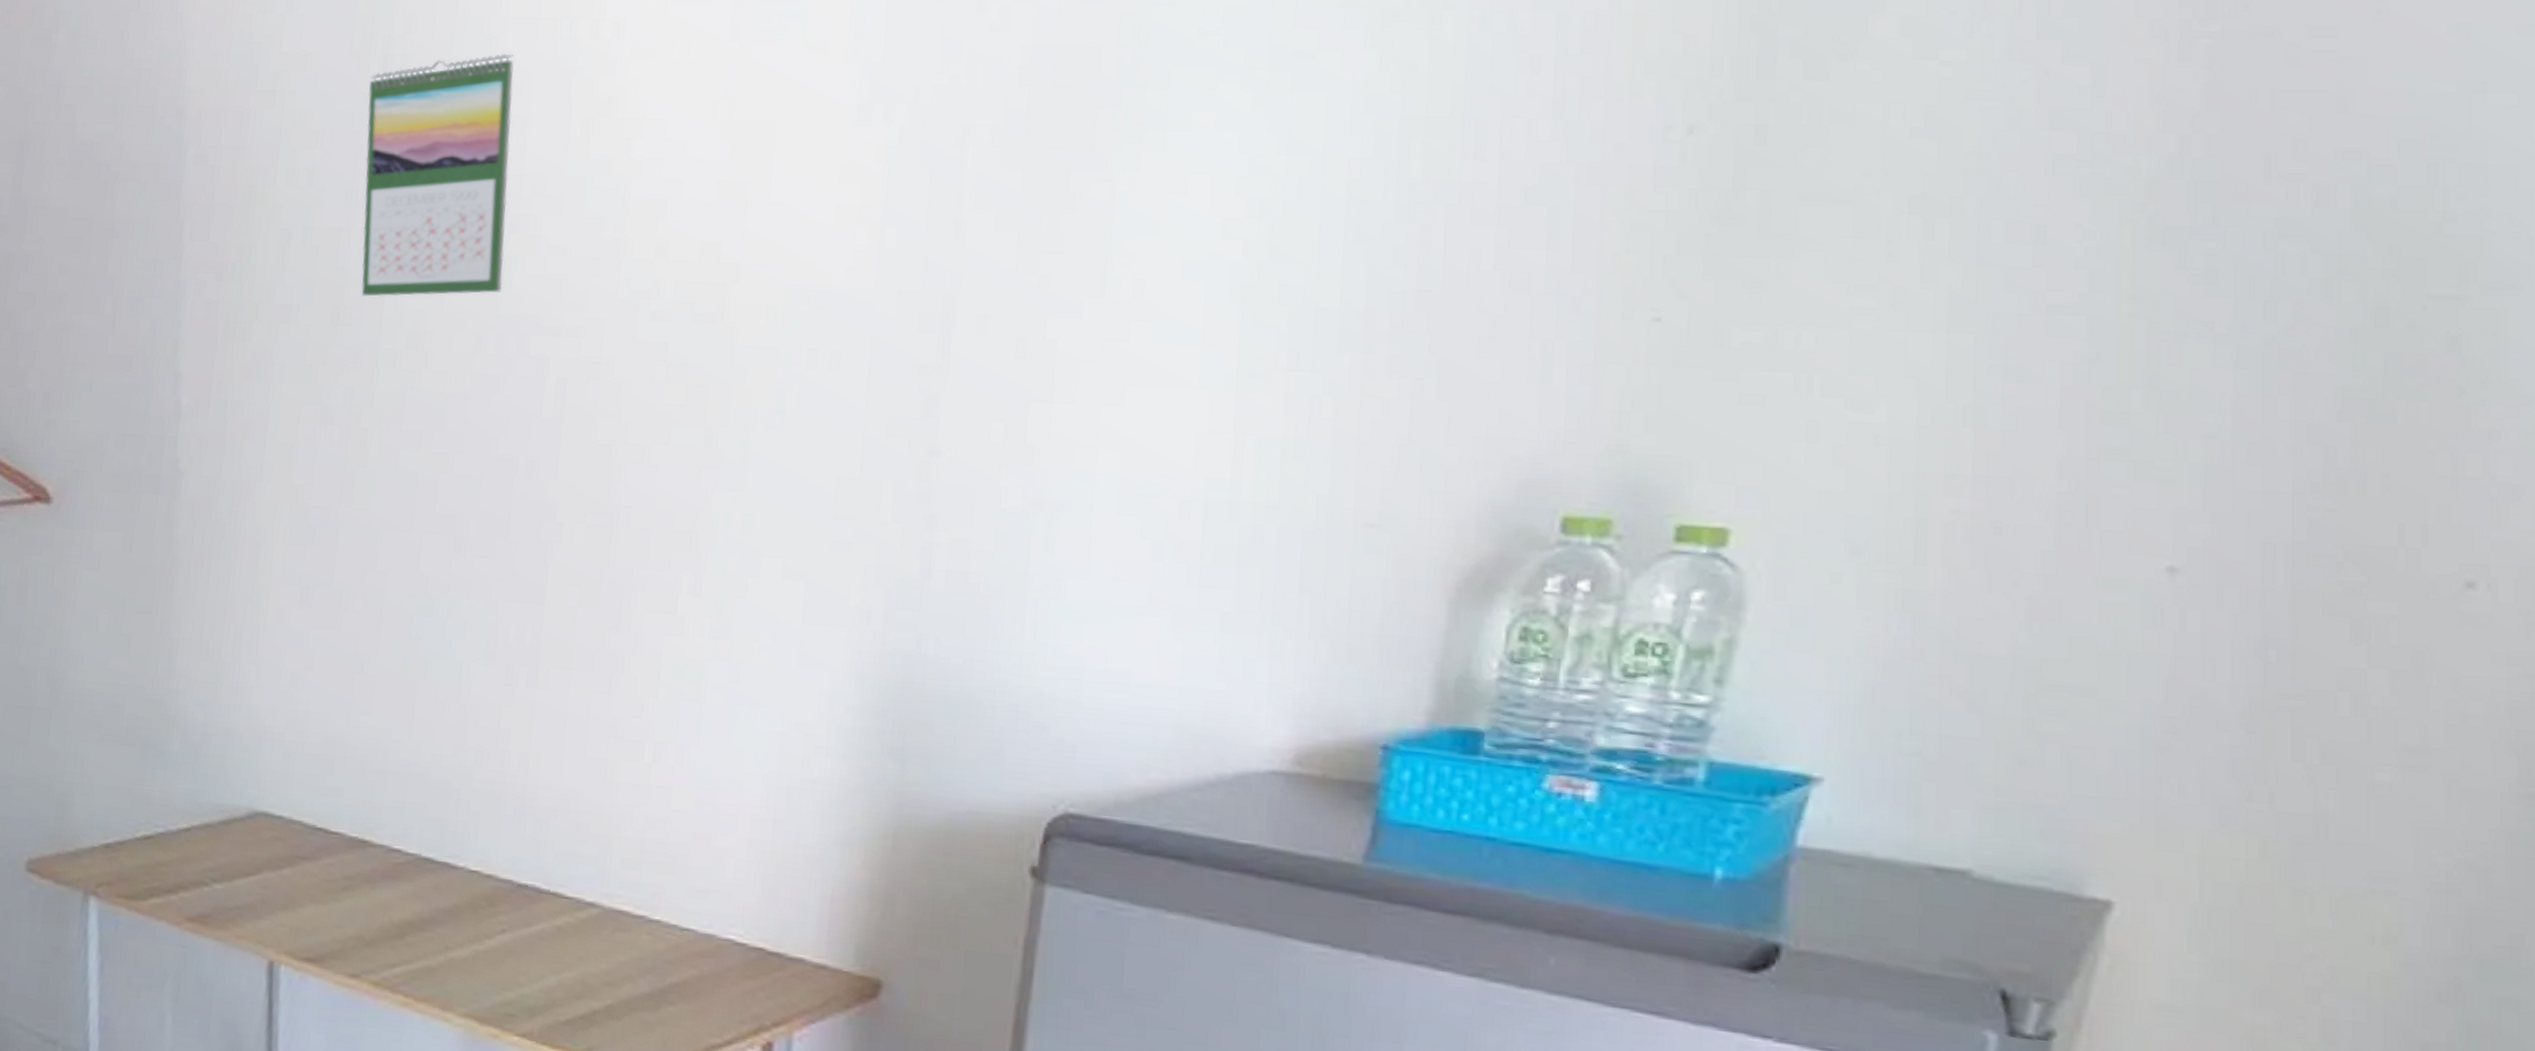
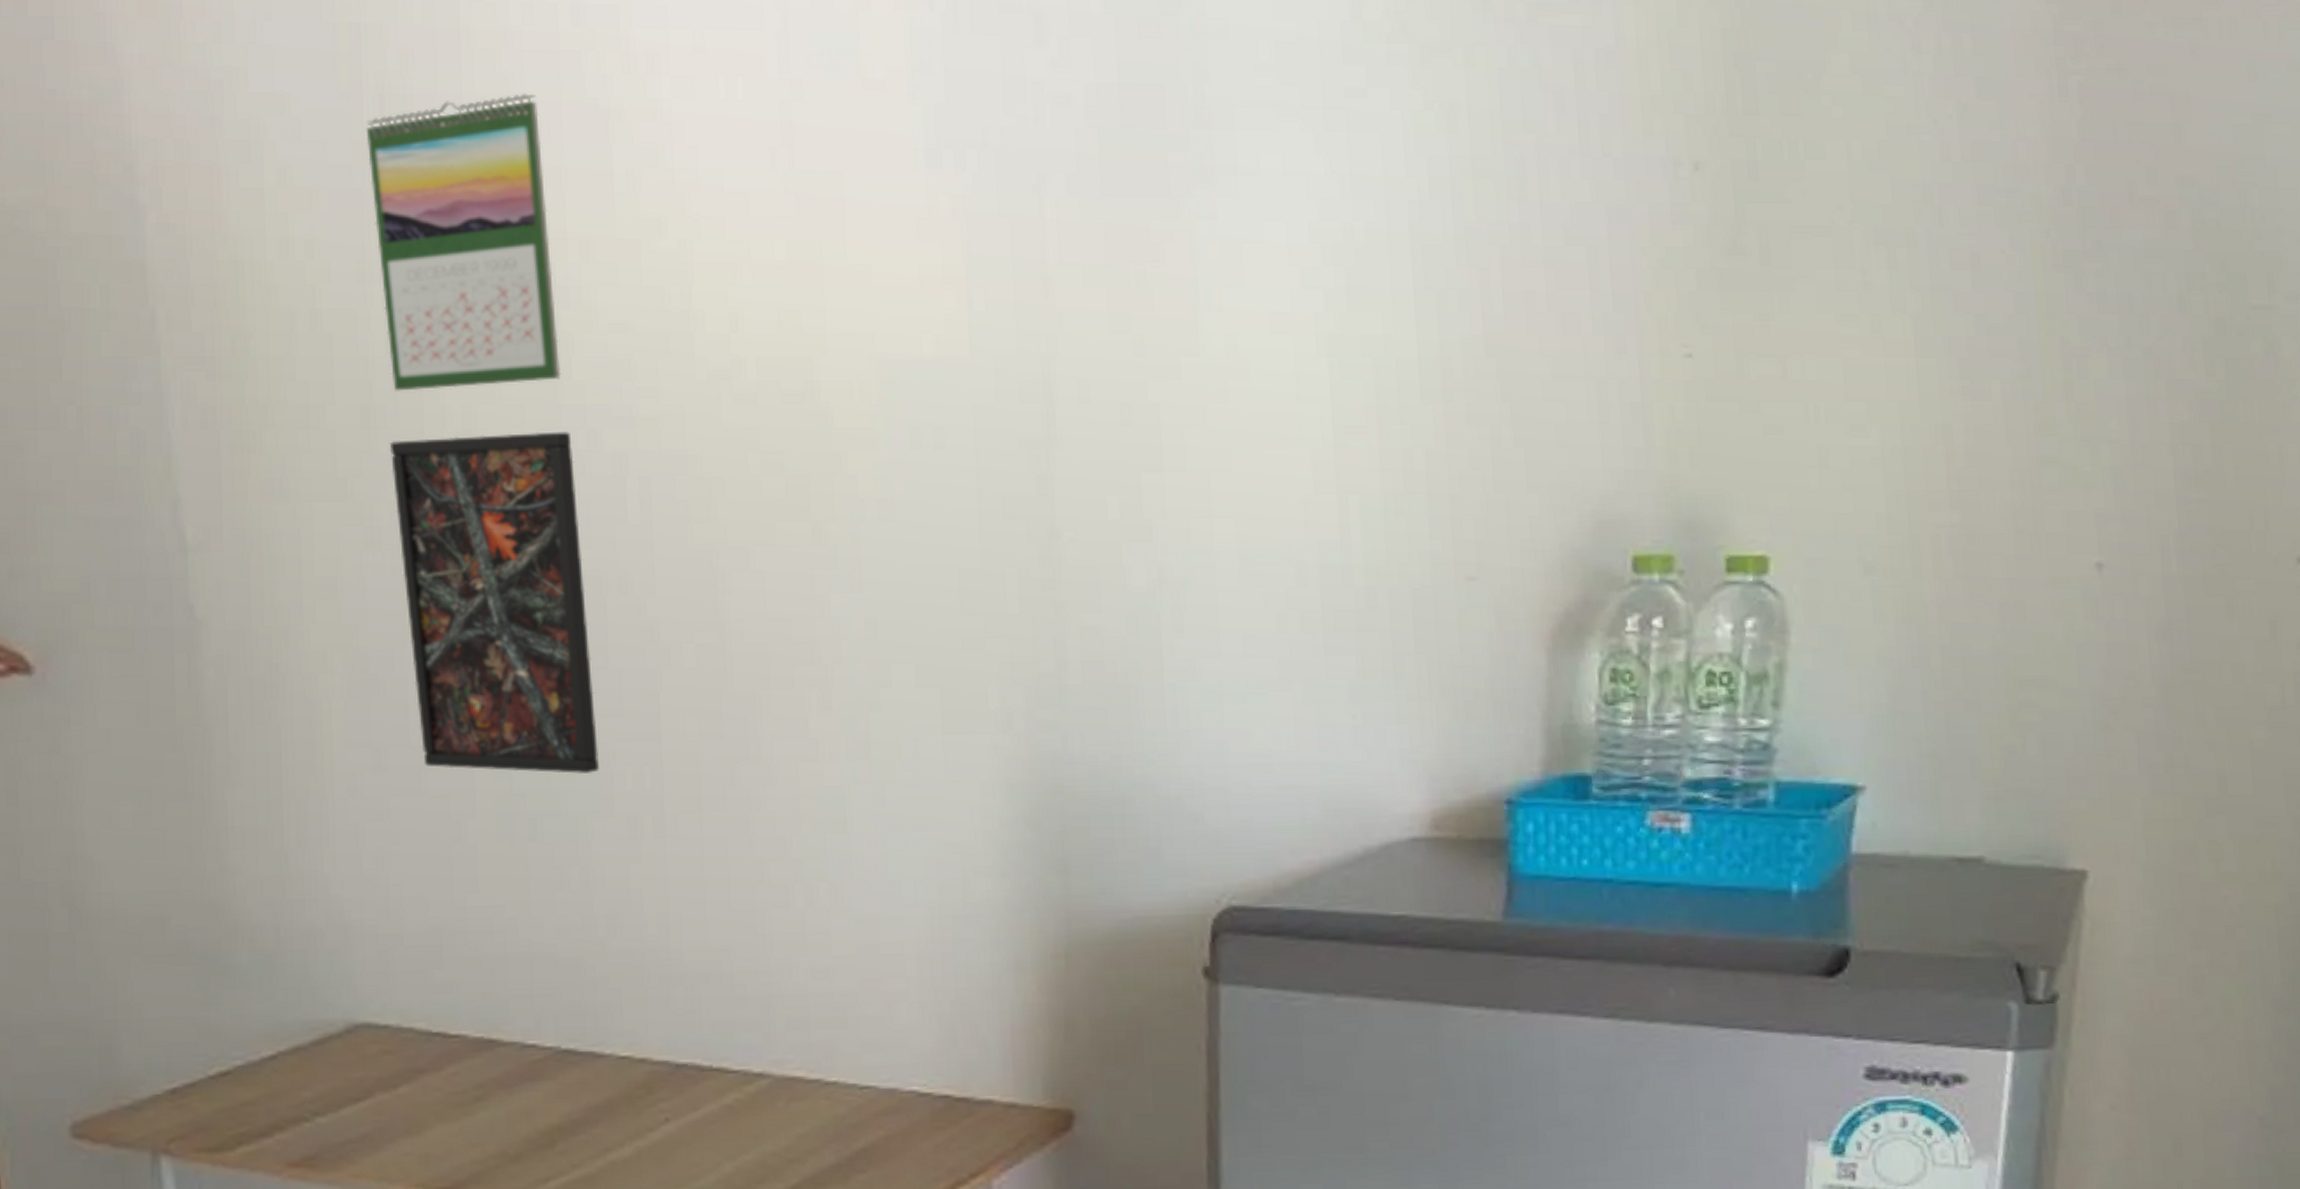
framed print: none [341,335,503,627] -> present [389,431,599,775]

